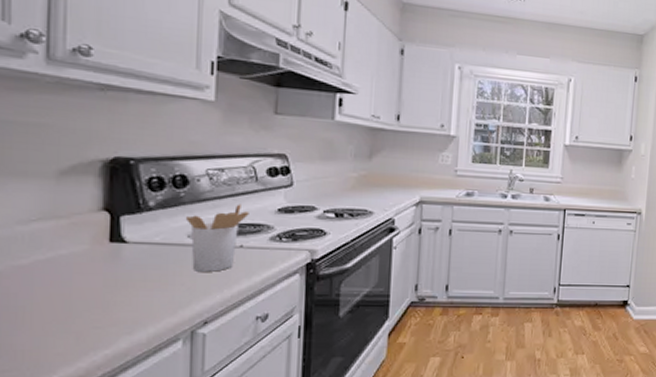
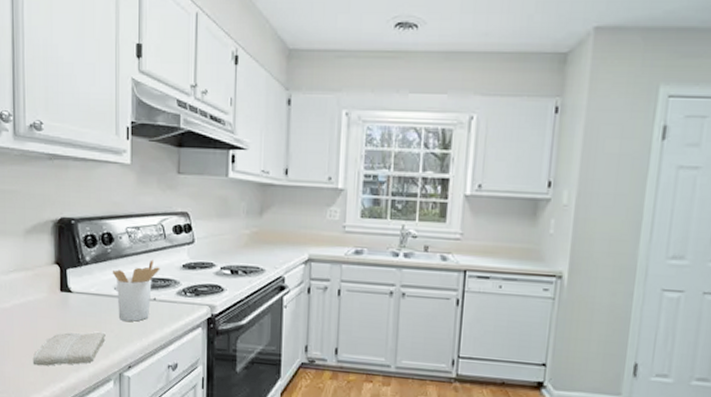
washcloth: none [62,286,174,332] -> present [32,331,106,366]

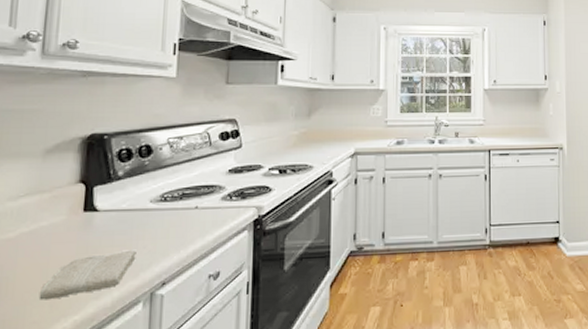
utensil holder: present [112,259,160,322] -> none [148,168,204,234]

